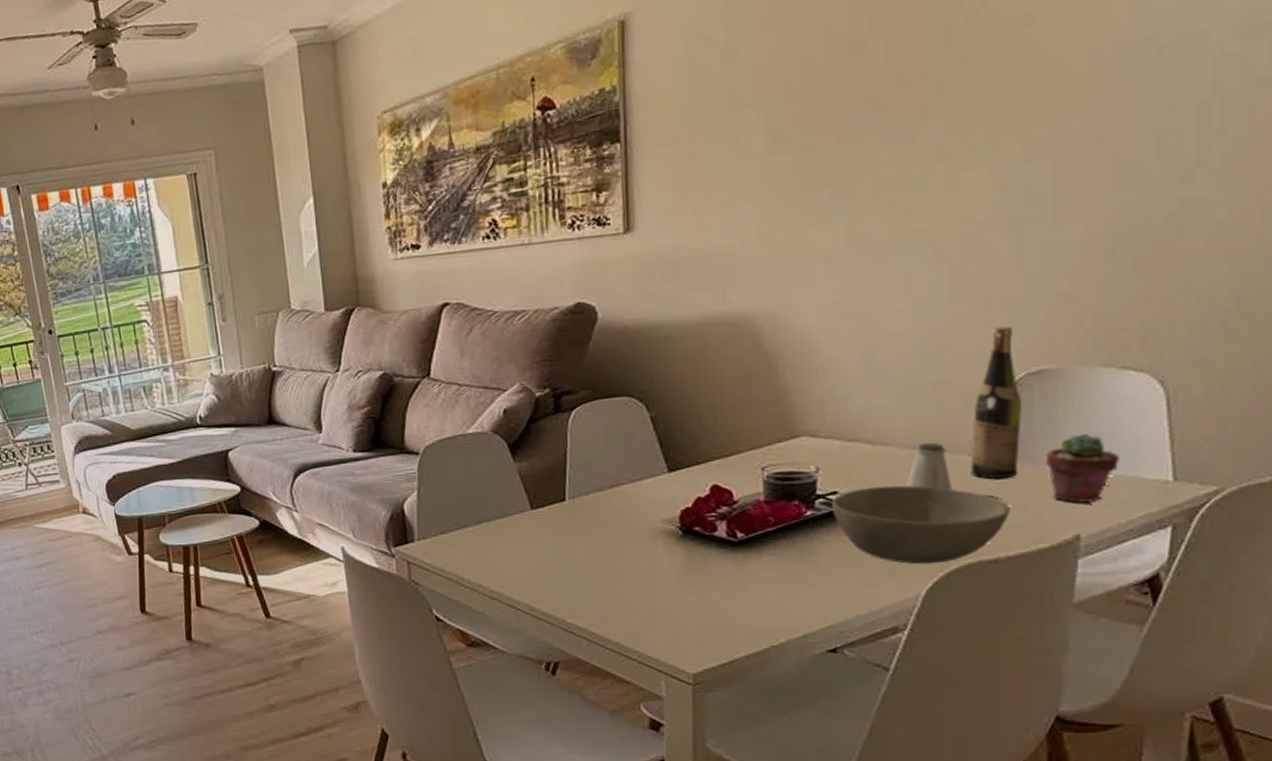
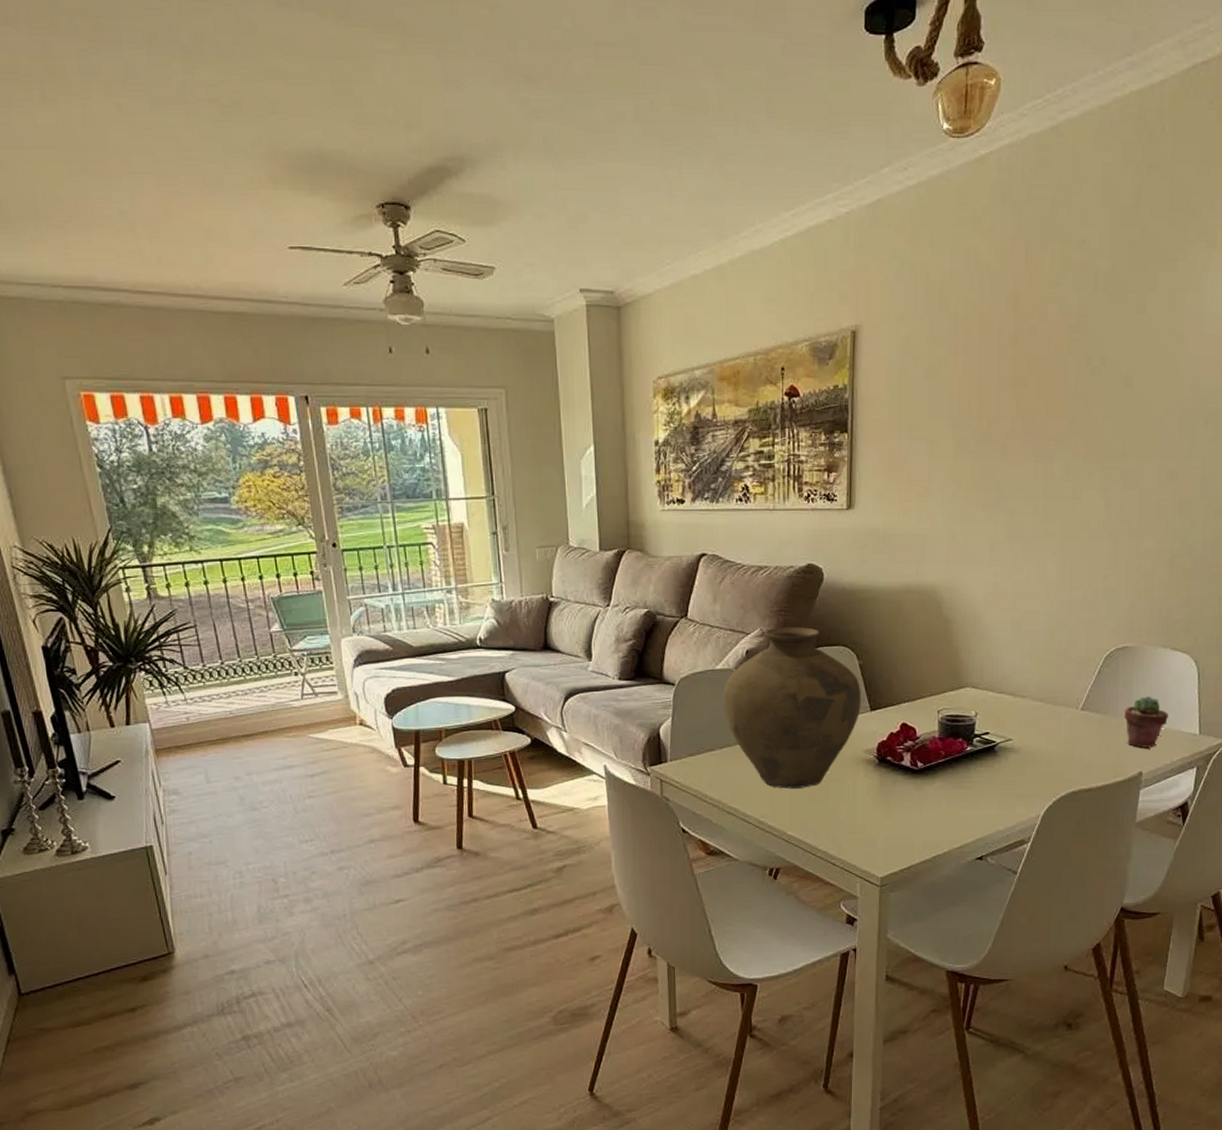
vase: none [476,377,655,569] -> present [722,626,861,789]
bowl: present [831,485,1010,565] -> none [984,729,1100,792]
saltshaker: present [906,442,953,491] -> none [1035,697,1065,735]
wine bottle: present [970,326,1022,479] -> none [1077,612,1111,727]

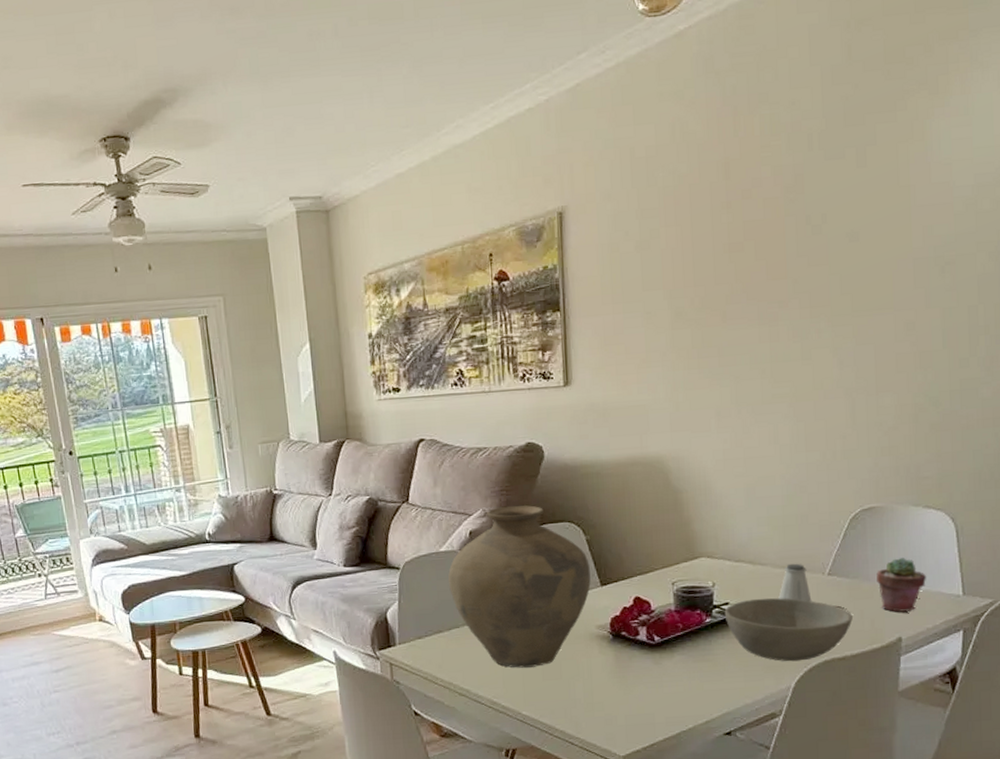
bowl: none [984,729,1100,792] -> present [724,597,853,662]
saltshaker: none [1035,697,1065,735] -> present [778,563,812,602]

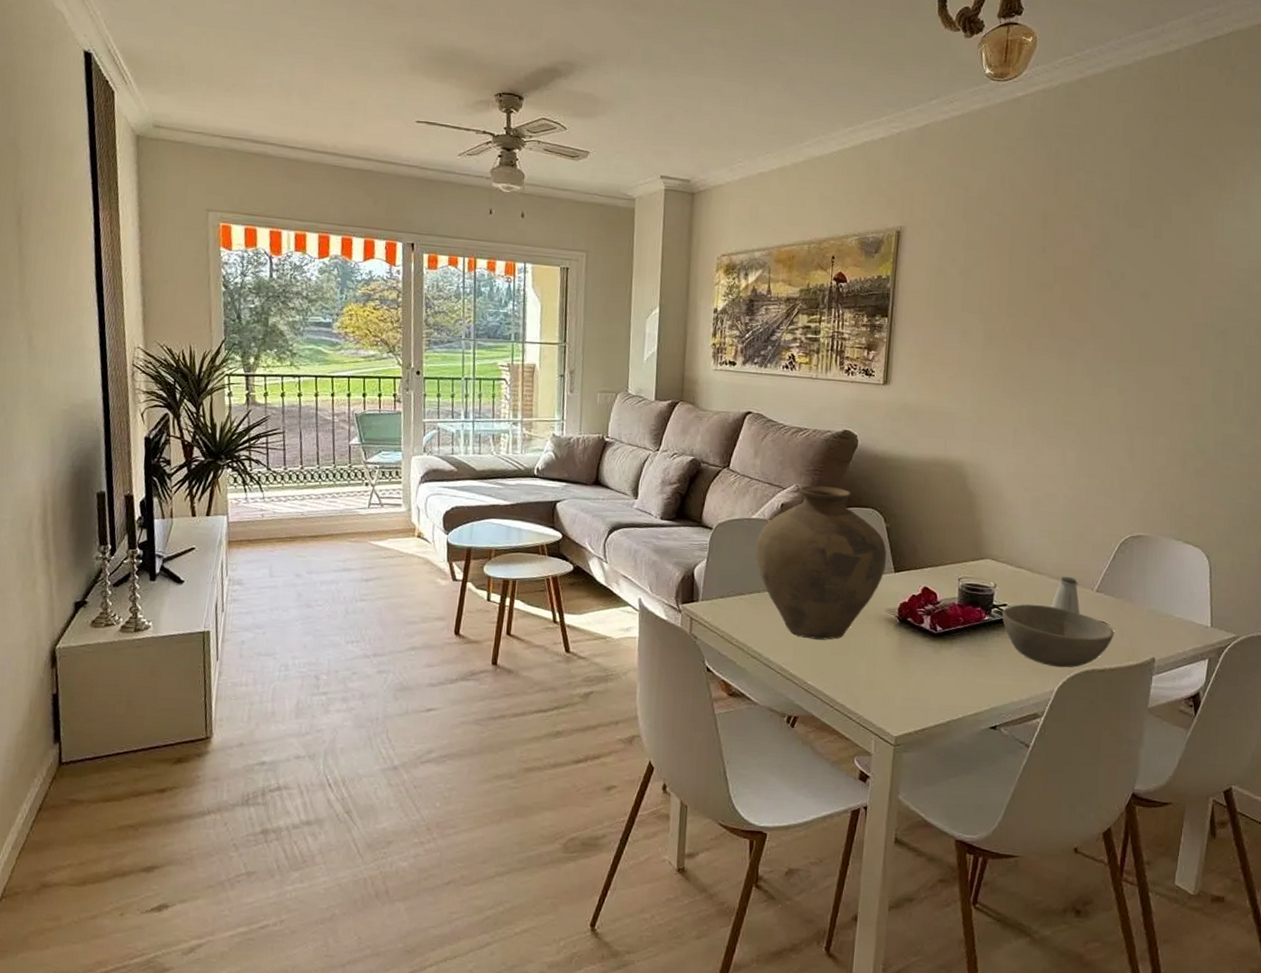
potted succulent: present [876,558,927,613] -> none [1138,585,1182,636]

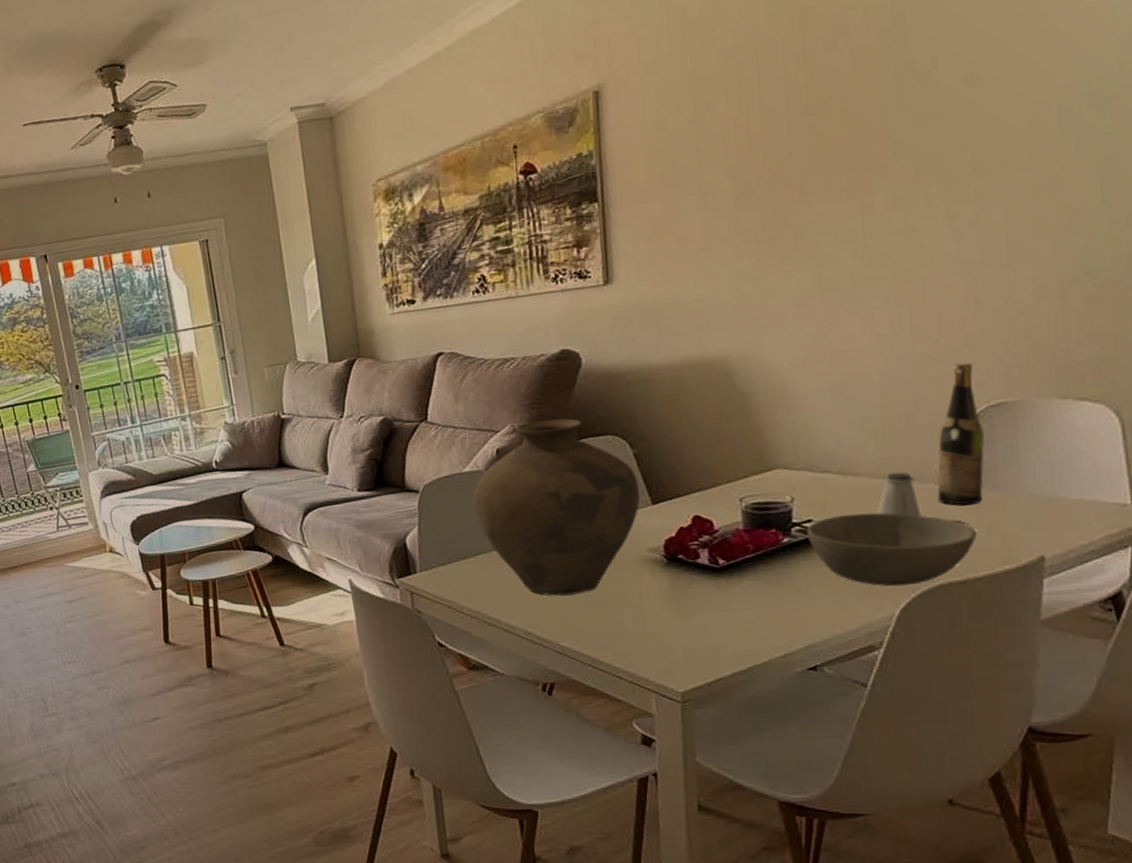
wine bottle: none [1092,500,1126,610] -> present [937,362,984,505]

